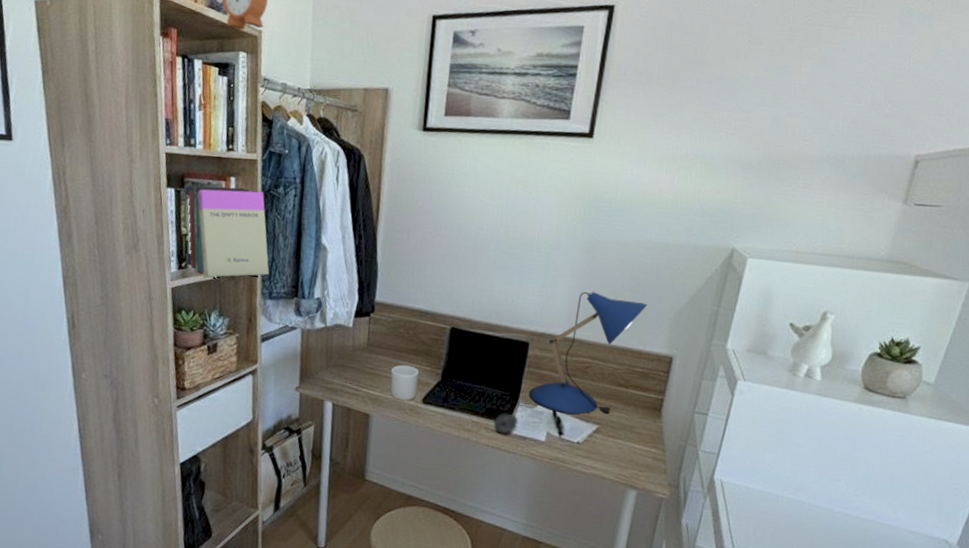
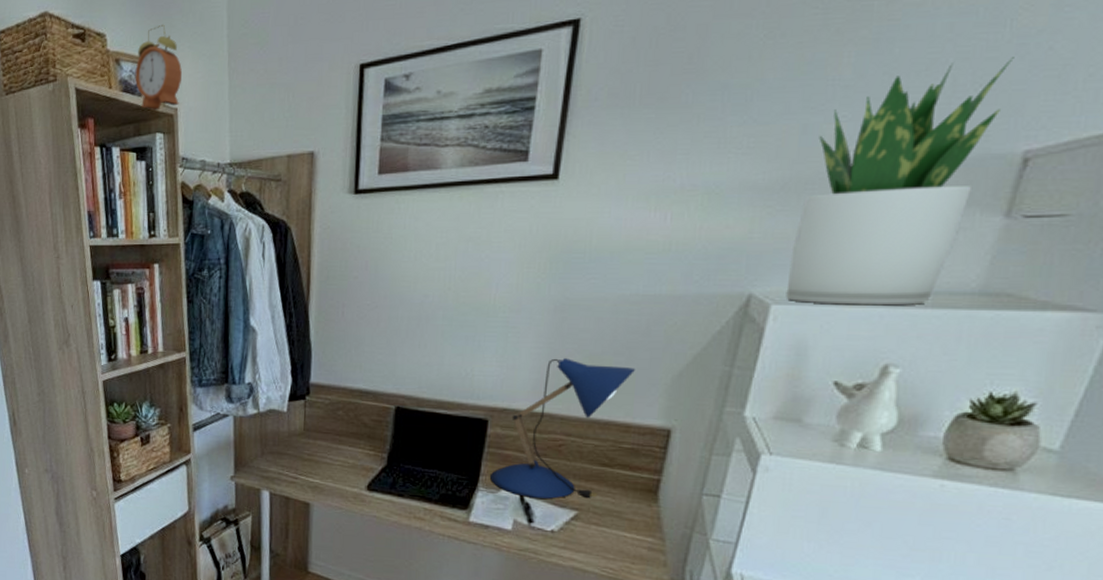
books: present [183,185,269,278] -> none [109,275,198,369]
mug: present [390,365,419,401] -> none [331,449,361,488]
computer mouse: present [494,412,519,435] -> none [450,499,479,524]
planter: none [758,82,911,266] -> present [786,57,1014,306]

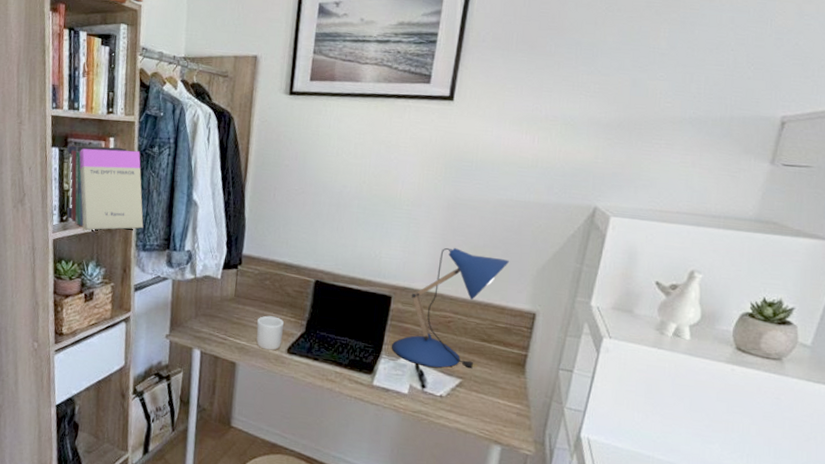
books: none [109,275,198,369] -> present [67,145,144,231]
mug: none [331,449,361,488] -> present [256,315,284,351]
planter: present [786,57,1014,306] -> none [621,46,774,226]

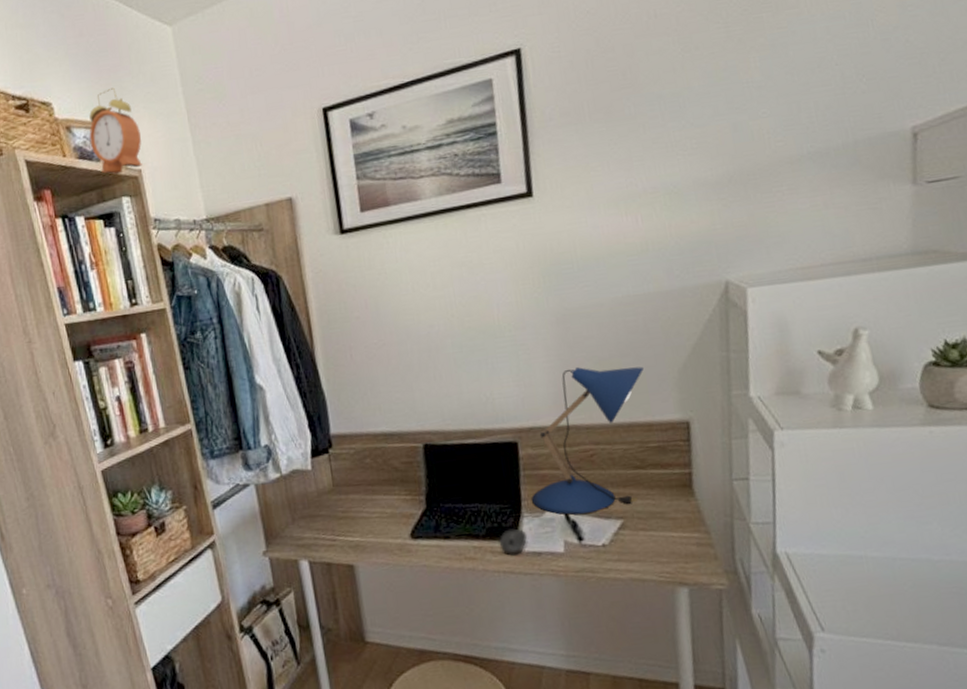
books: present [67,145,144,231] -> none [92,342,205,451]
mug: present [256,315,284,351] -> none [367,498,402,541]
computer mouse: none [357,364,381,387] -> present [500,528,528,555]

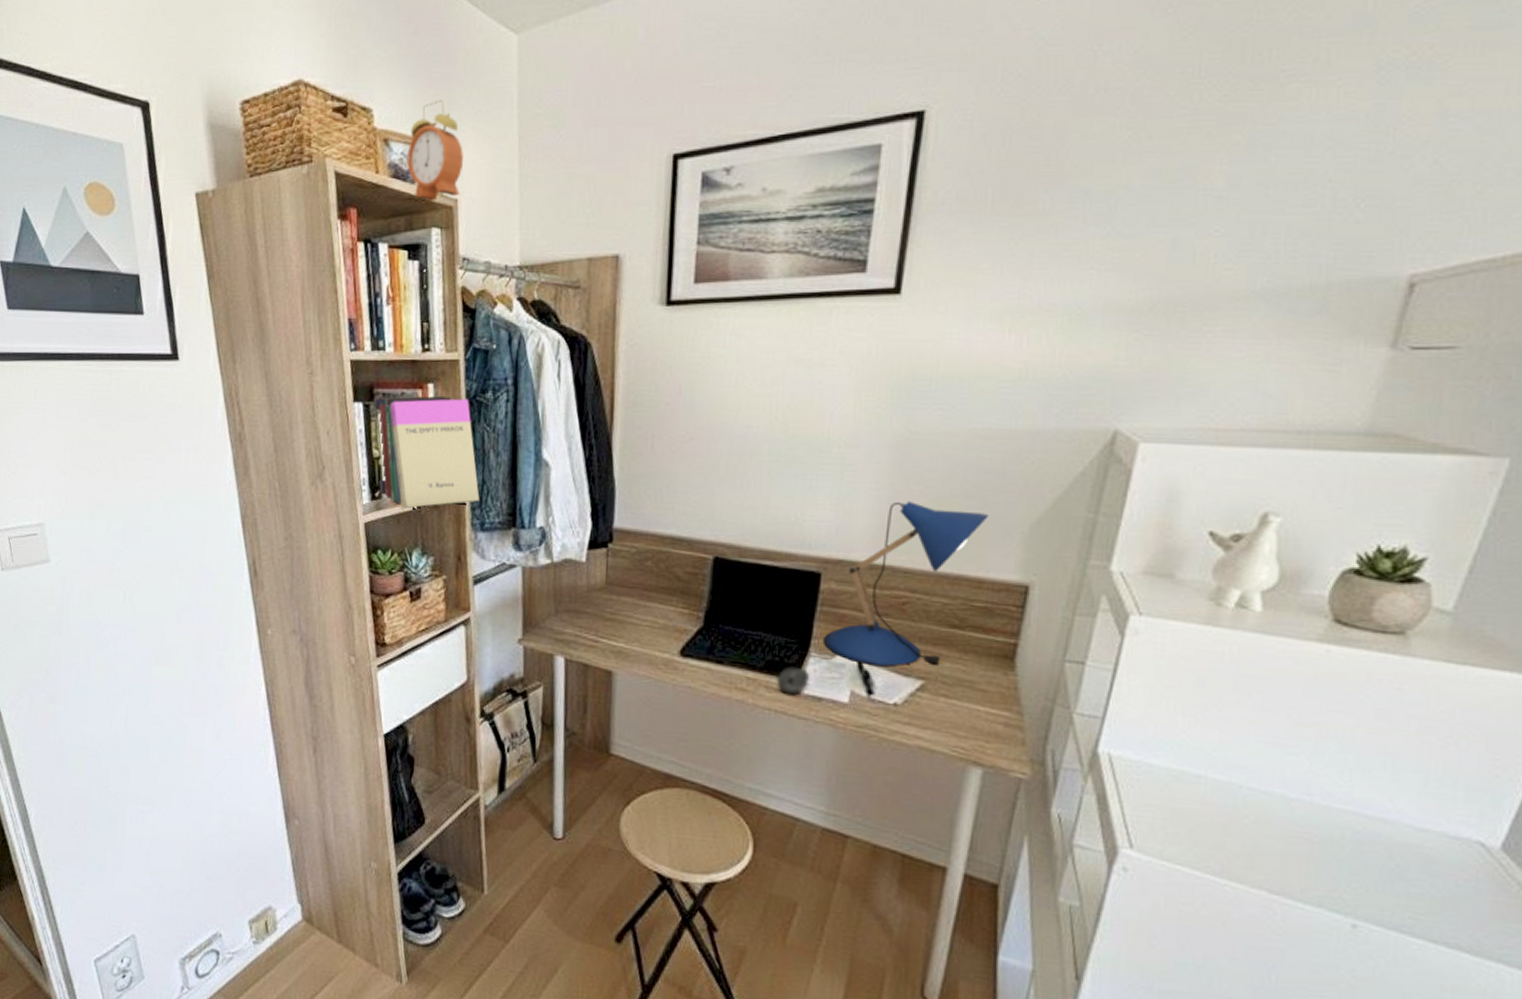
books: none [92,342,205,451] -> present [373,396,480,509]

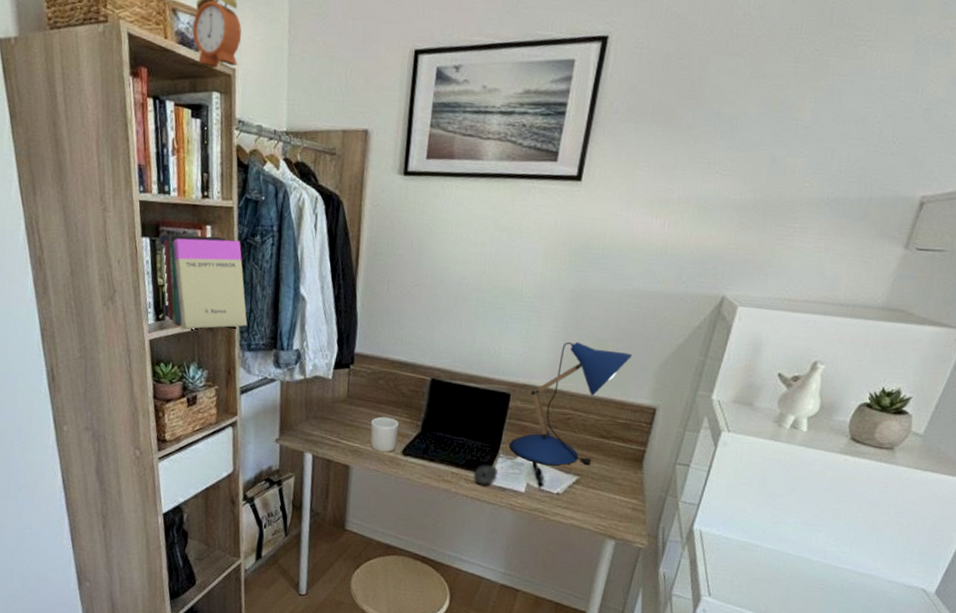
mug: none [637,607,674,653] -> present [370,416,399,453]

